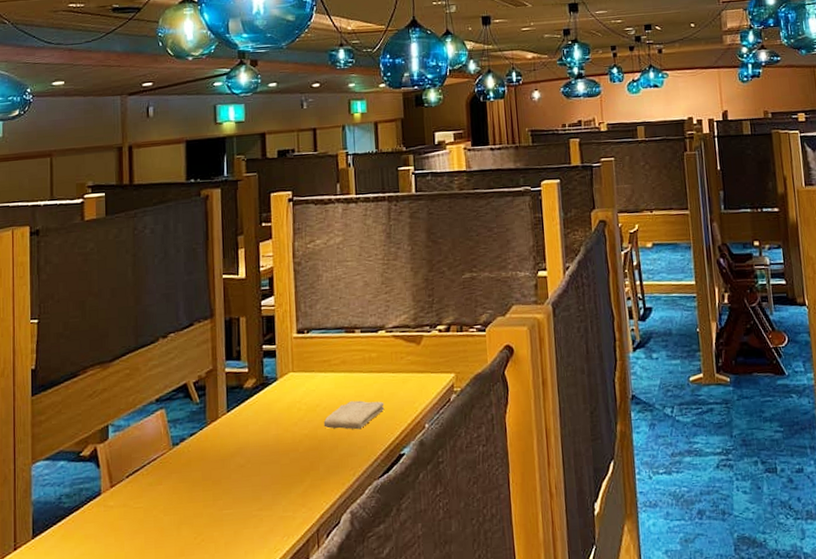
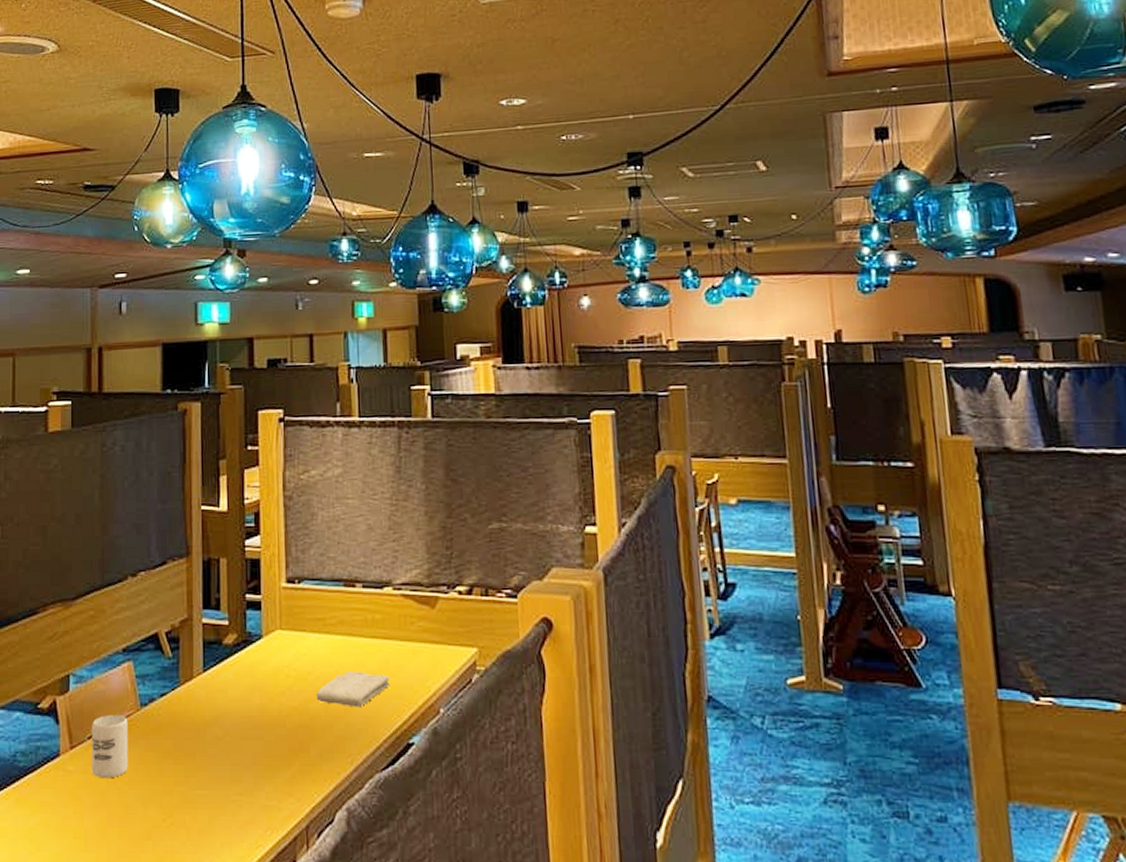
cup: none [129,455,163,510] -> present [91,715,128,779]

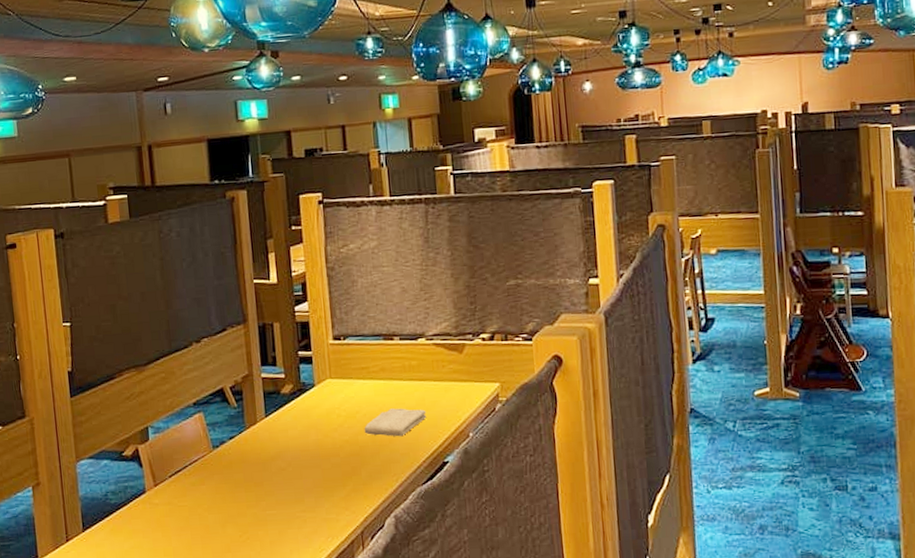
cup: present [91,715,128,779] -> none [171,456,206,508]

